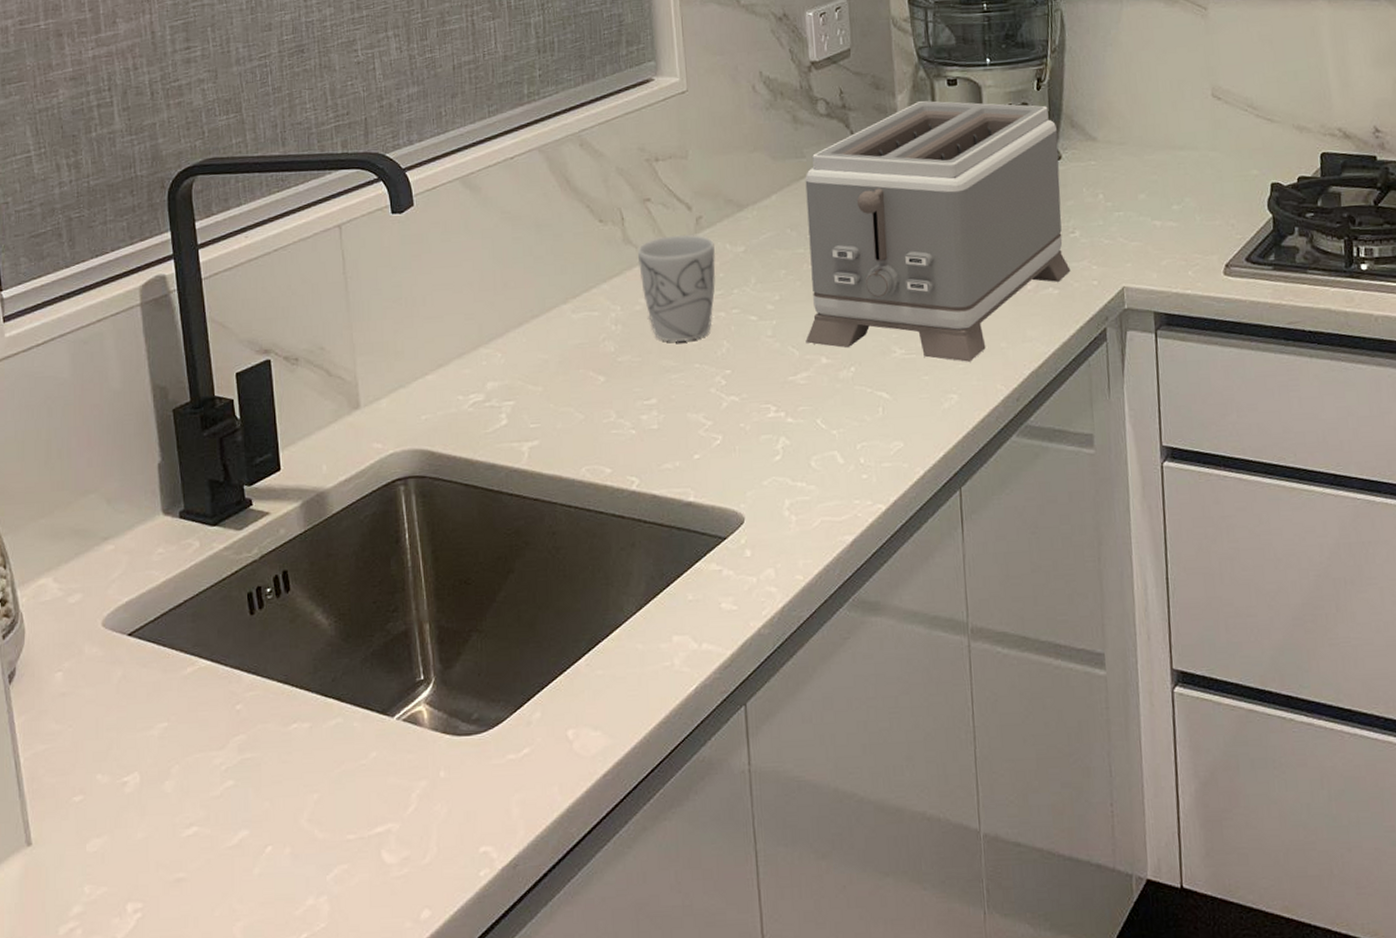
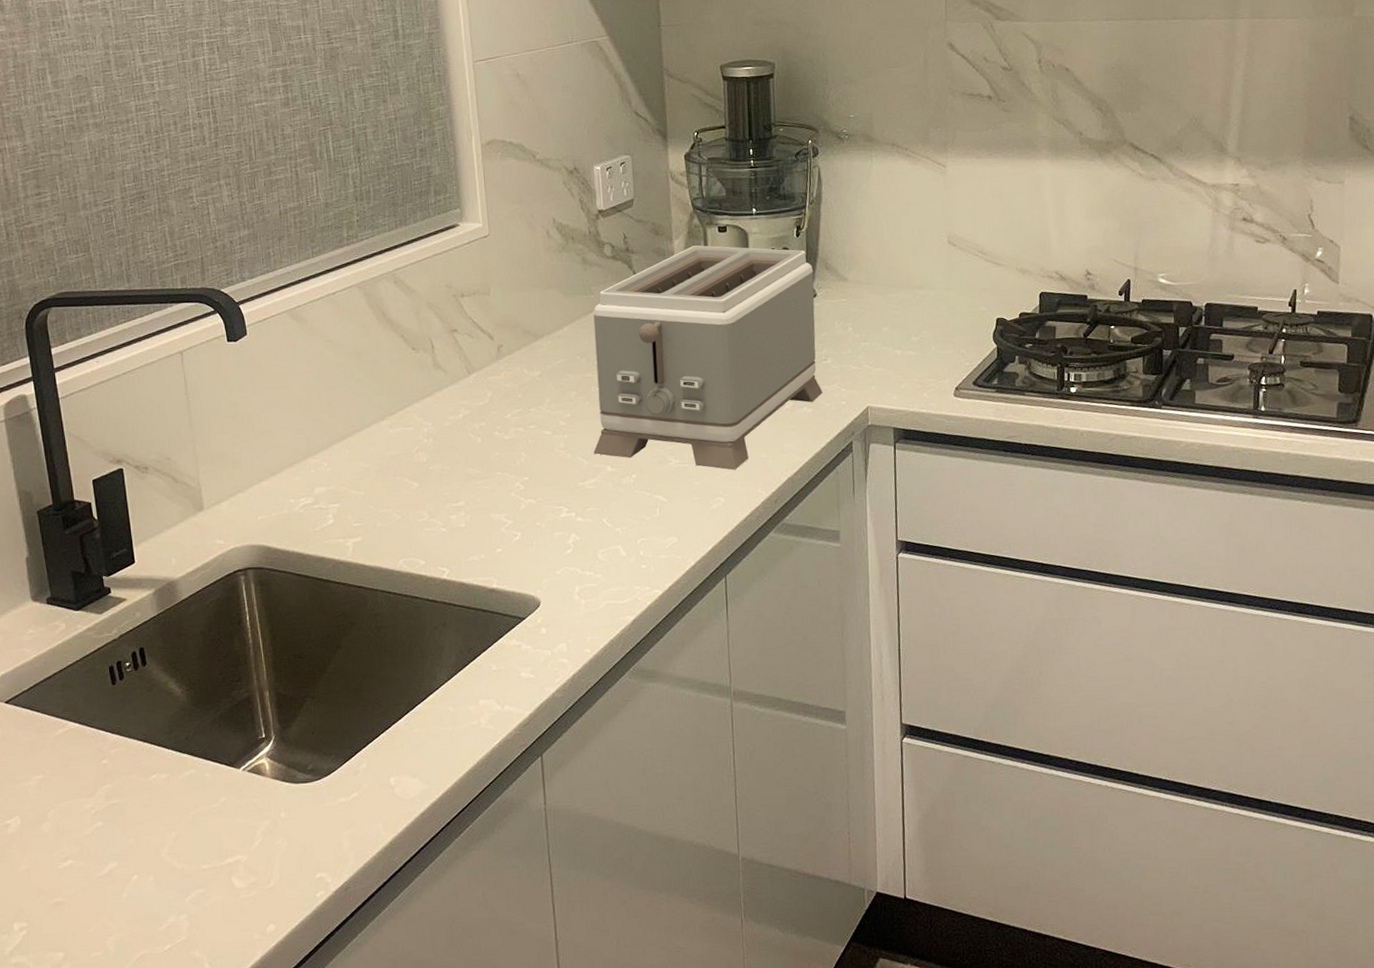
mug: present [637,234,716,343] -> none [446,360,515,454]

